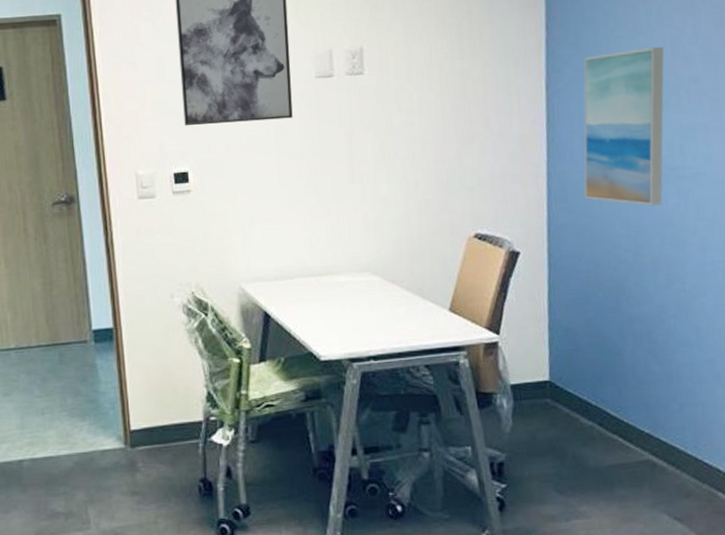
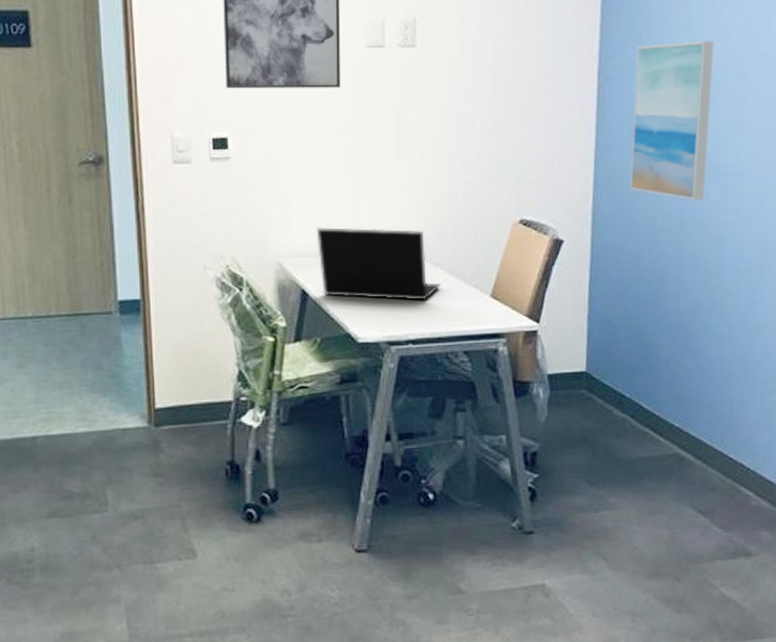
laptop: none [275,249,399,318] -> present [316,227,441,301]

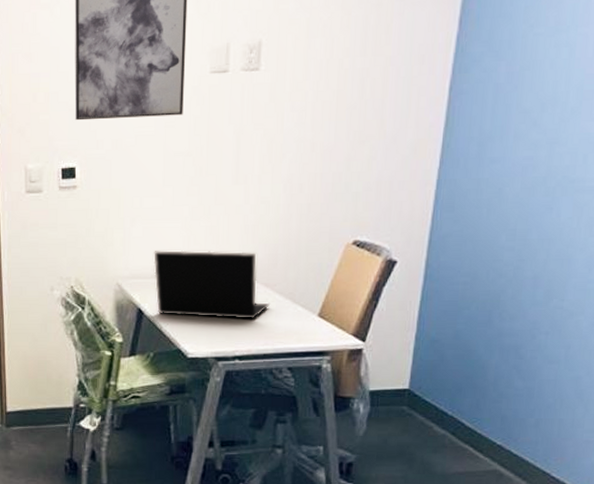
wall art: present [629,40,715,201] -> none [472,45,586,219]

